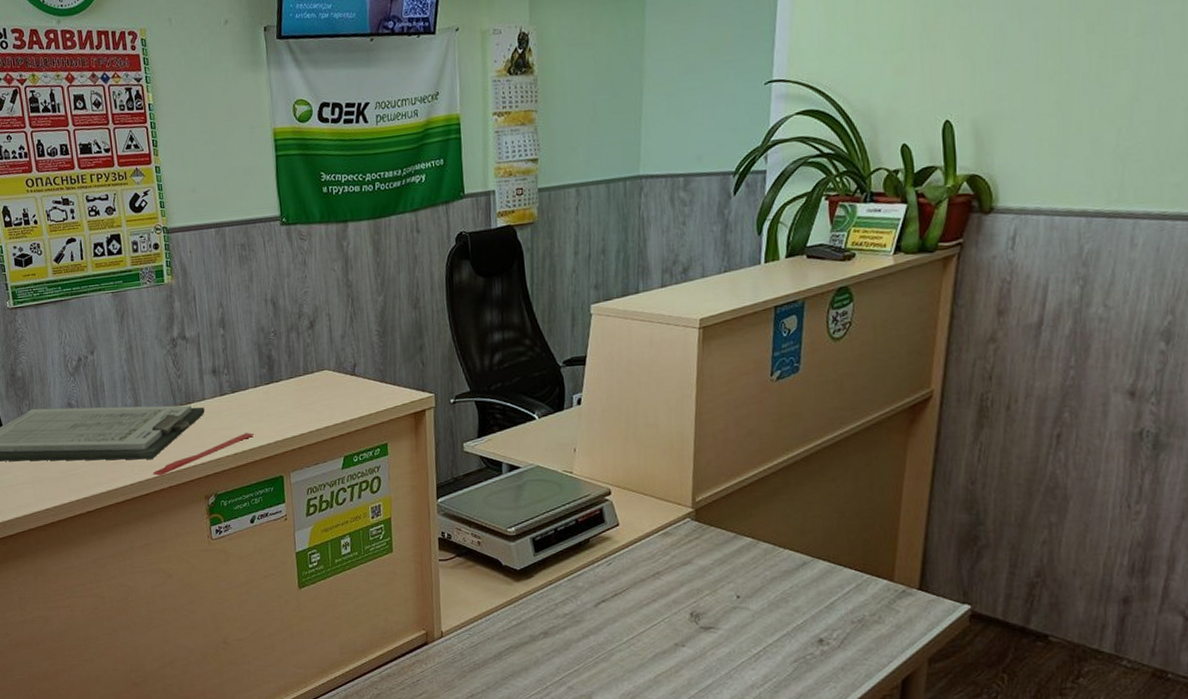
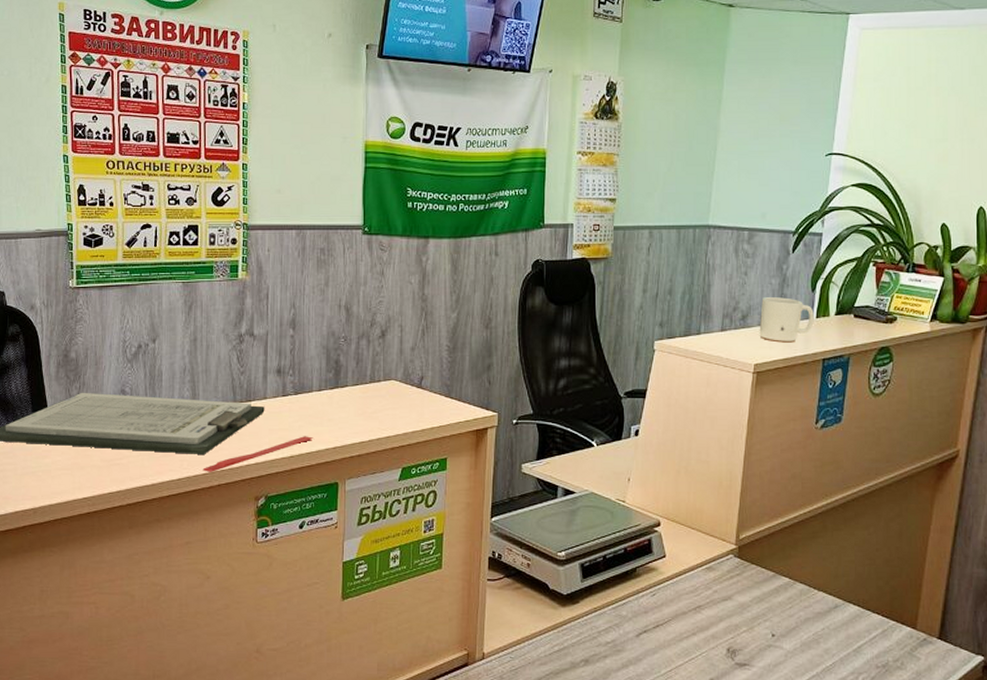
mug: none [702,244,763,294] -> present [759,297,814,343]

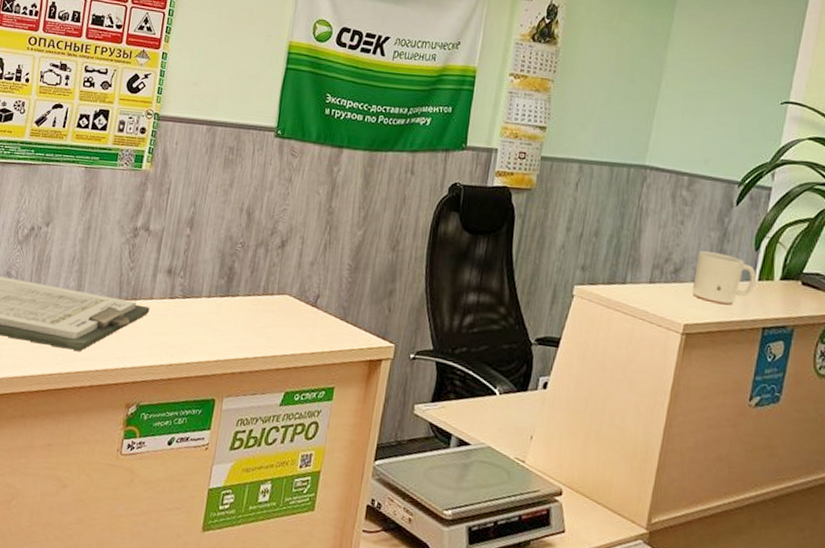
adhesive tape: present [202,436,313,472] -> none [76,344,196,371]

